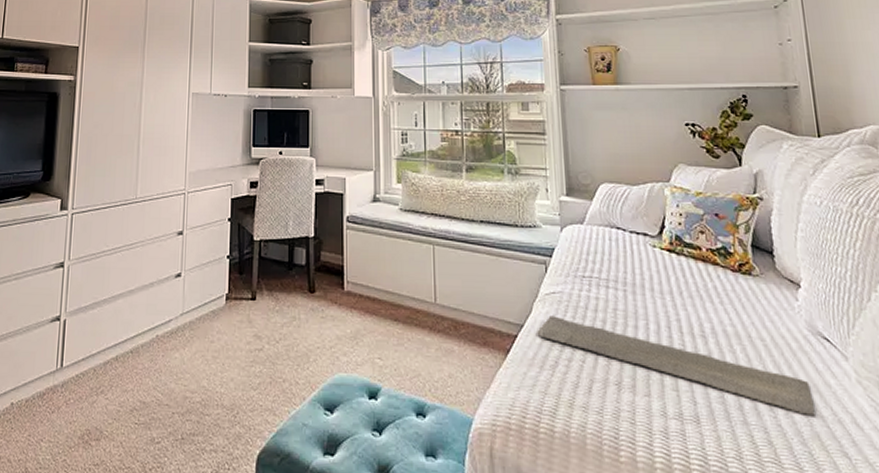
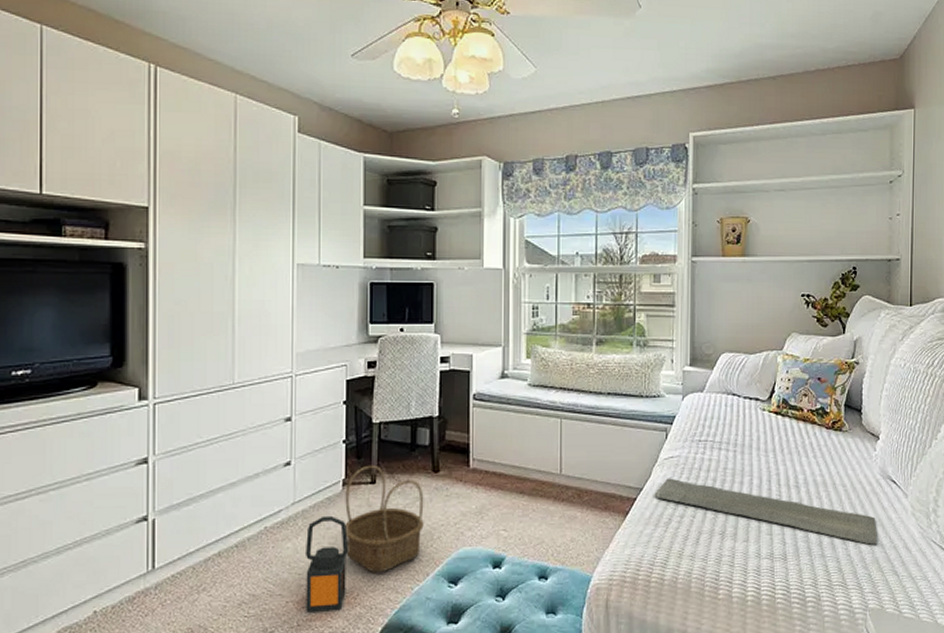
lantern: none [189,328,230,427] -> present [304,515,348,612]
basket: none [227,281,301,392] -> present [345,464,424,573]

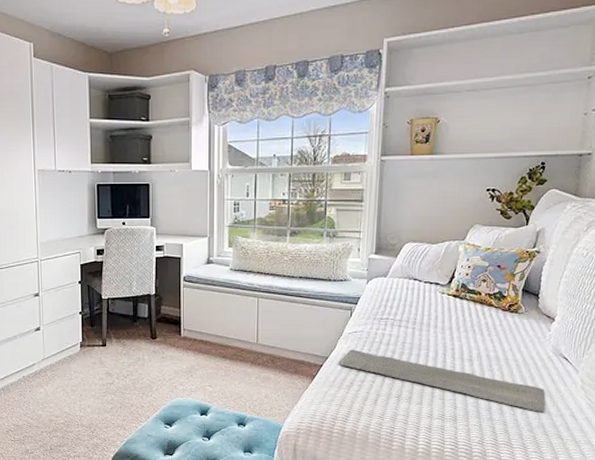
lantern: present [304,515,348,612] -> none [53,369,86,440]
basket: present [345,464,424,573] -> none [82,331,145,414]

